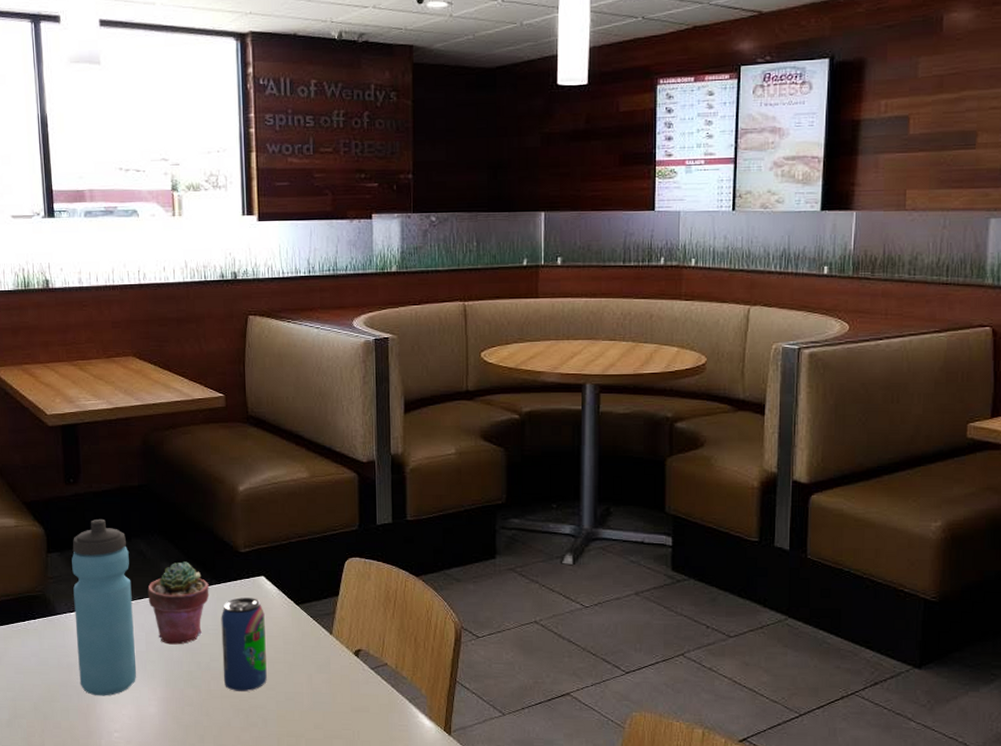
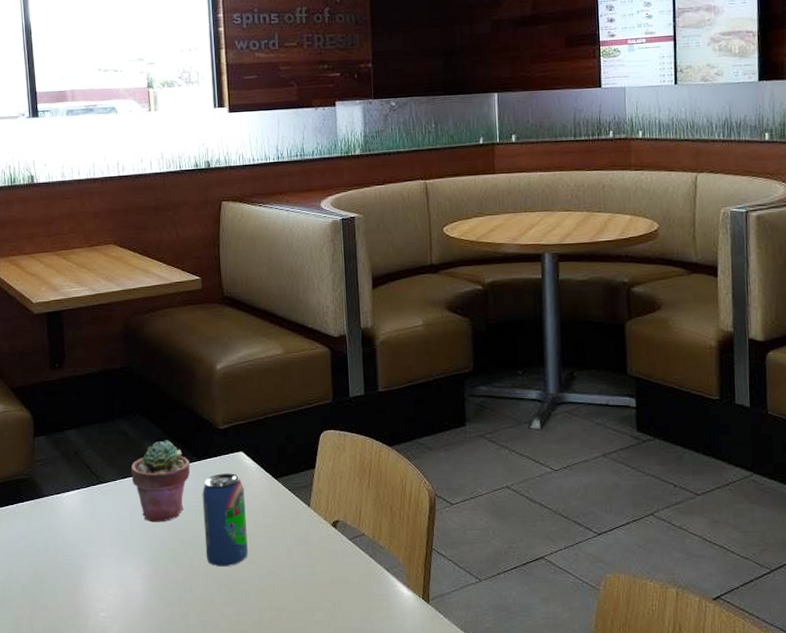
water bottle: present [72,518,137,696] -> none [58,401,122,576]

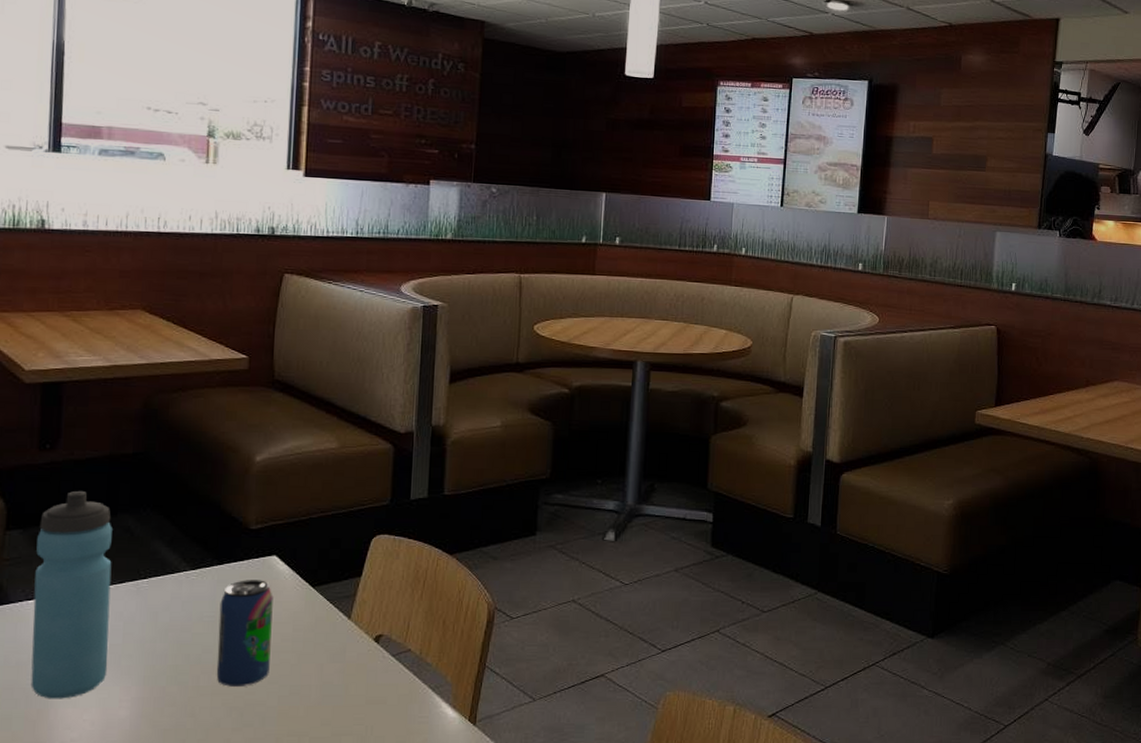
water bottle: none [58,401,122,576] -> present [30,490,112,699]
potted succulent: present [131,440,191,523] -> none [131,540,209,635]

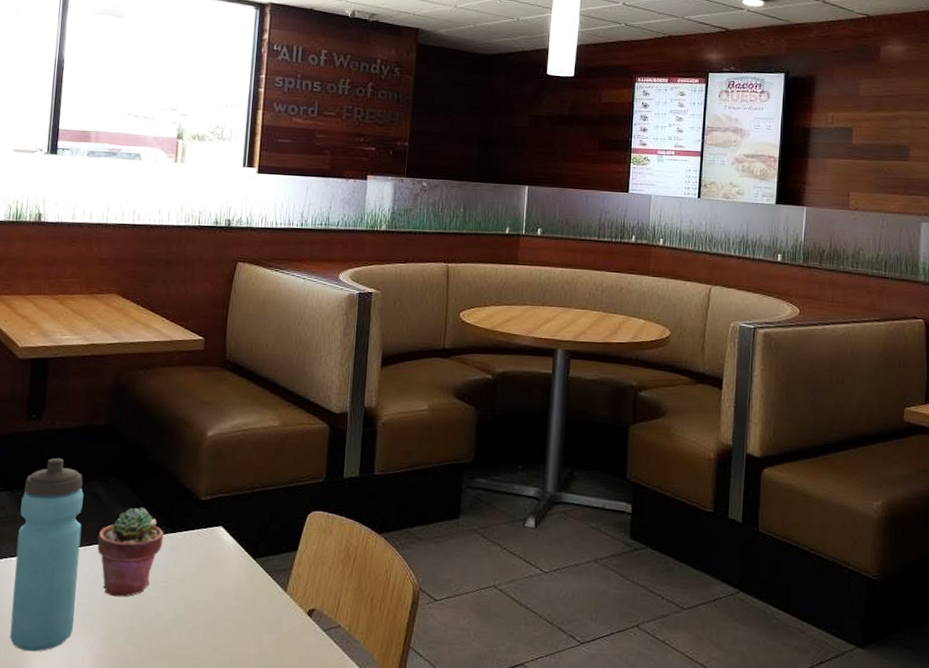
potted succulent: none [131,540,209,635] -> present [97,507,164,597]
beverage can: present [216,580,273,688] -> none [166,548,219,652]

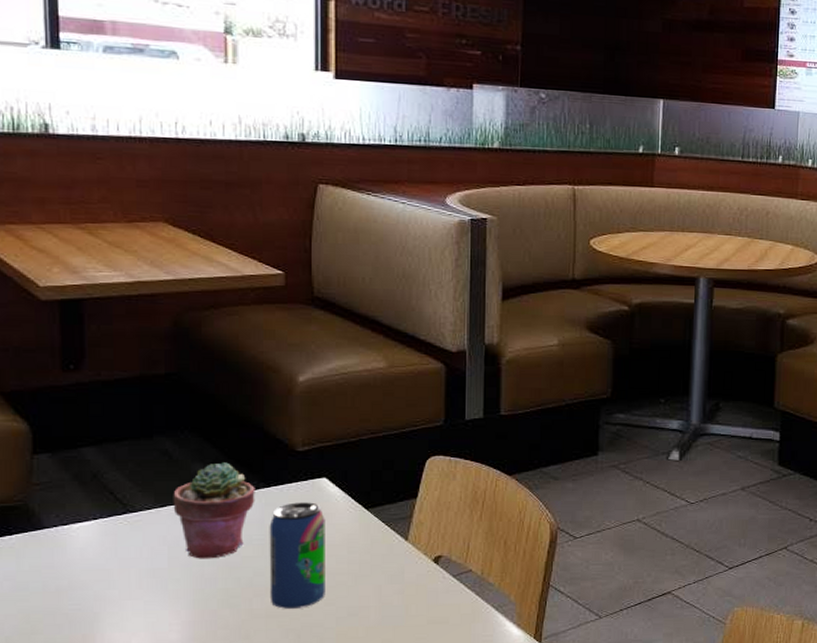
water bottle: present [9,457,84,652] -> none [68,412,154,624]
beverage can: none [166,548,219,652] -> present [269,502,325,610]

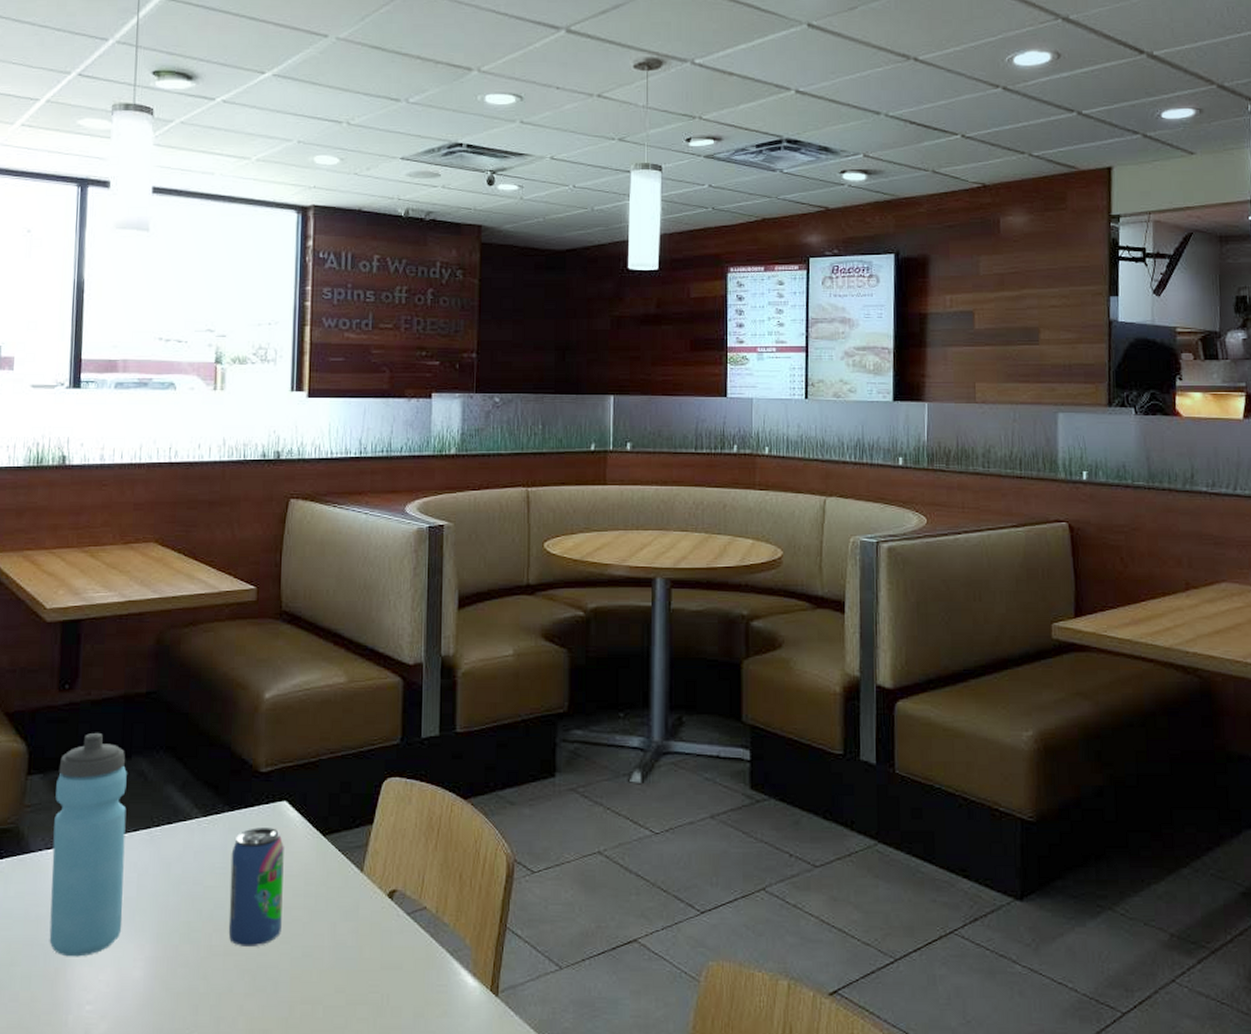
water bottle: none [68,412,154,624] -> present [49,732,127,957]
potted succulent: present [173,462,255,559] -> none [145,784,220,888]

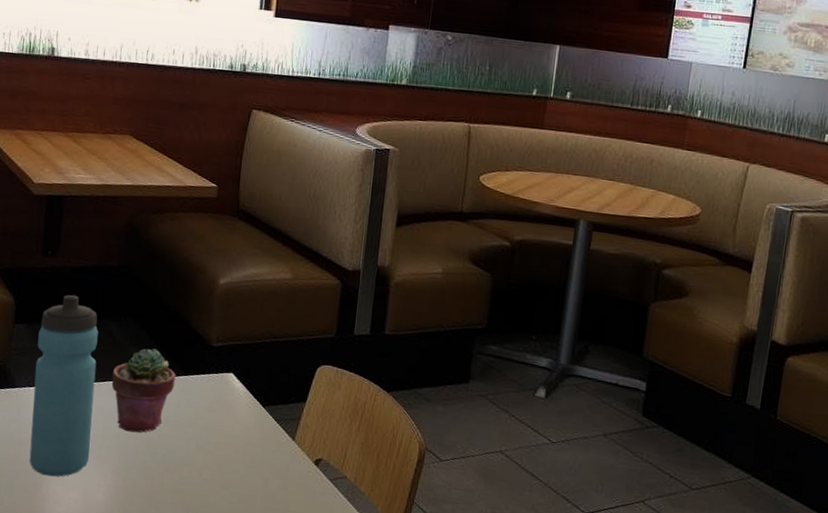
potted succulent: none [145,784,220,888] -> present [111,348,176,433]
beverage can: present [228,828,284,948] -> none [177,392,229,489]

